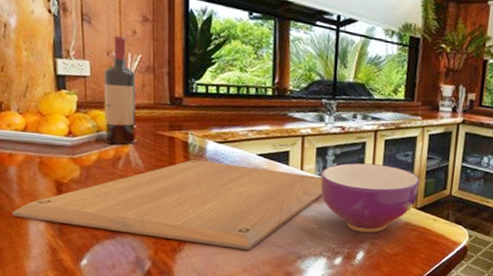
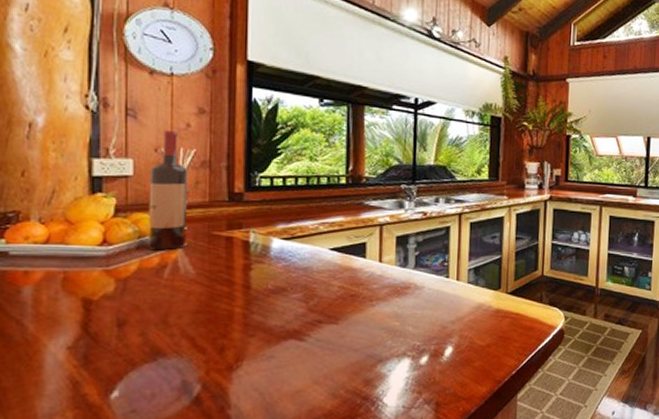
chopping board: present [12,160,323,250] -> none [23,261,404,358]
bowl: present [320,163,421,233] -> none [401,249,510,325]

